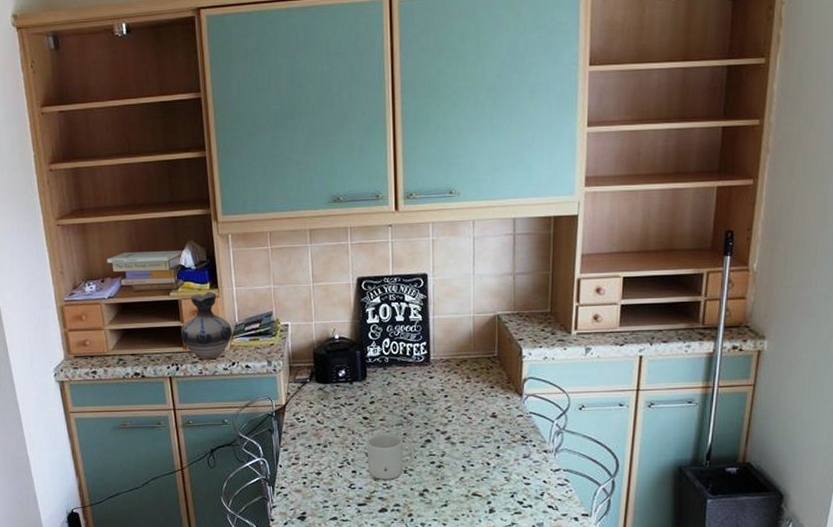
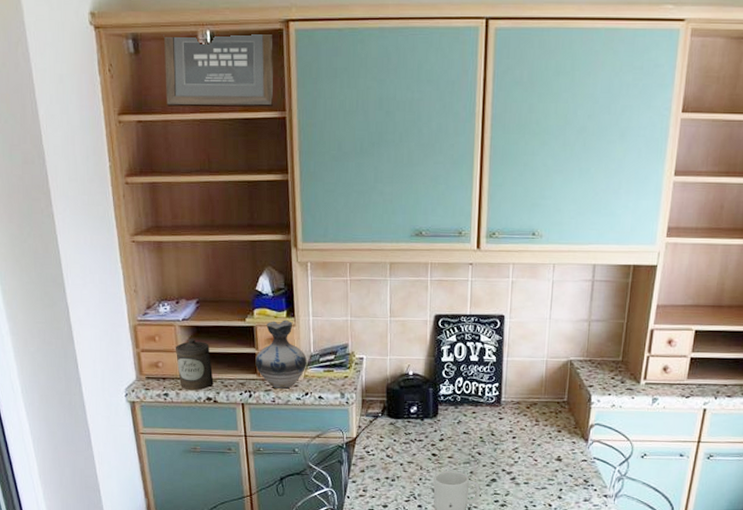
picture frame: none [82,22,189,96] -> present [163,34,274,107]
canister: none [101,315,141,367] -> present [175,338,214,391]
books: present [107,250,184,291] -> none [182,274,261,316]

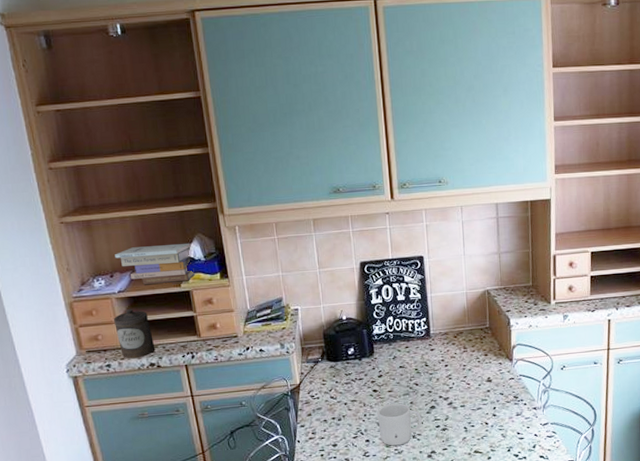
picture frame: present [163,34,274,107] -> none [74,24,188,95]
books: none [182,274,261,316] -> present [115,242,195,284]
ceramic jug: present [255,320,308,389] -> none [194,281,246,347]

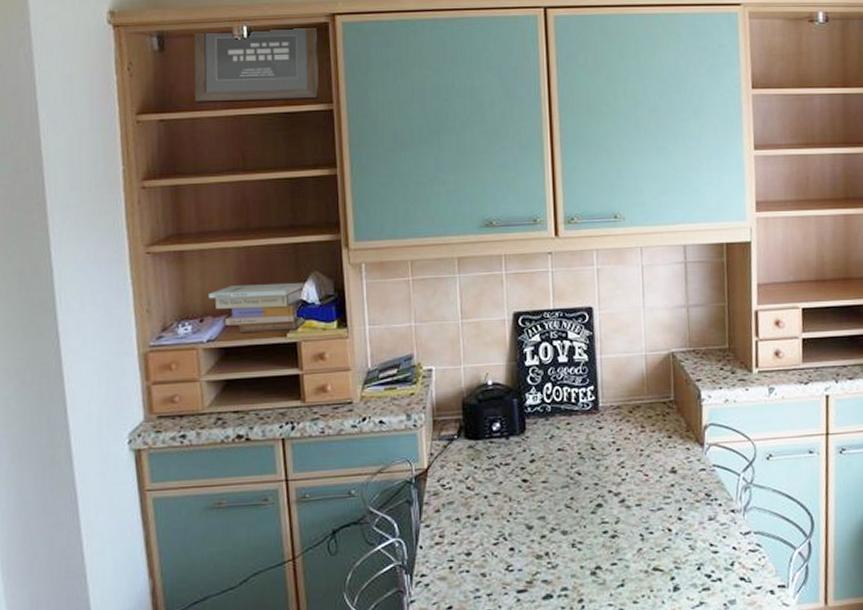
picture frame: none [74,24,188,95] -> present [193,28,319,104]
canister: present [113,308,155,359] -> none [196,362,246,428]
mug: present [377,403,422,446] -> none [526,498,585,558]

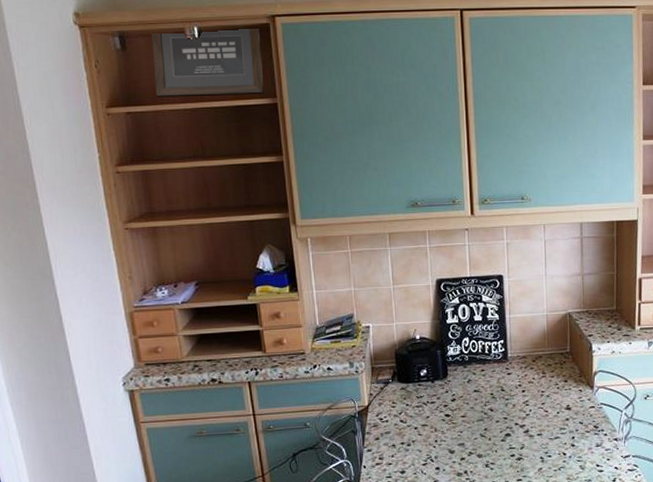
books: present [208,282,306,332] -> none [180,253,263,296]

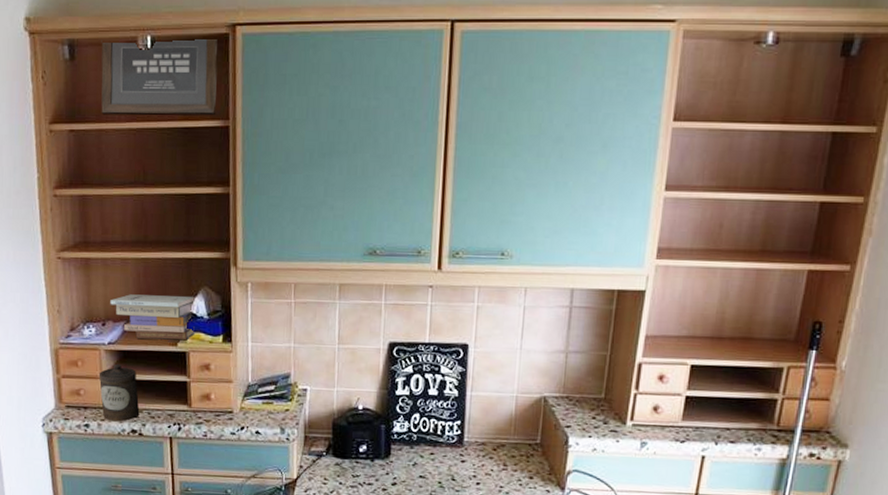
canister: none [175,320,218,374] -> present [98,363,140,422]
books: none [180,253,263,296] -> present [110,294,196,341]

